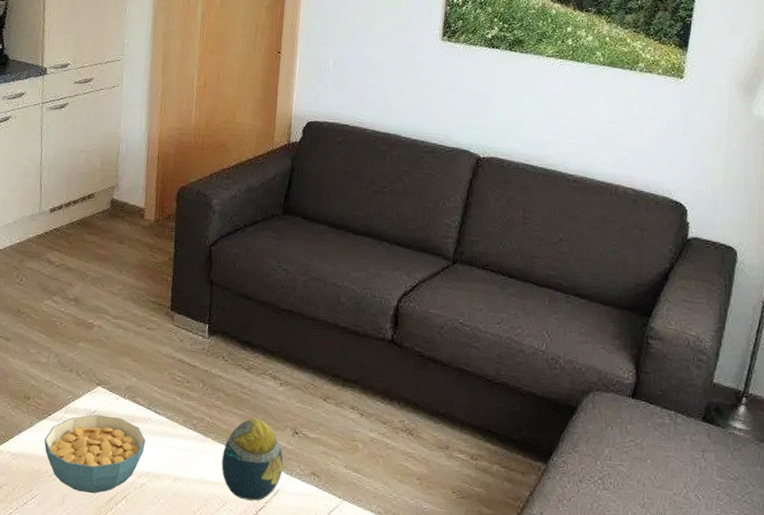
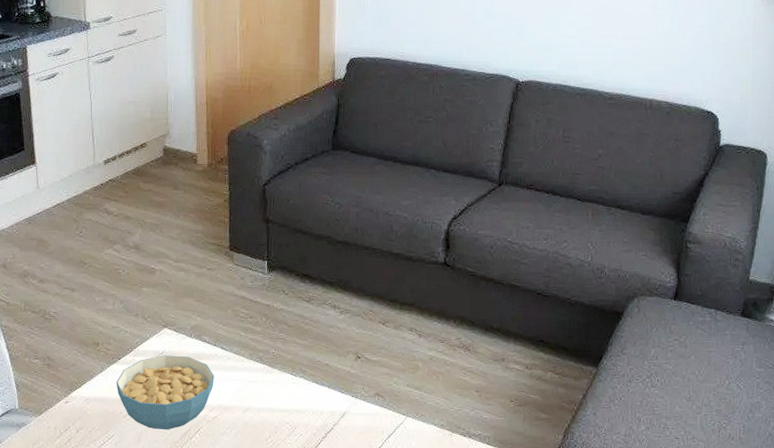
decorative egg: present [221,418,284,501] -> none [289,347,348,424]

